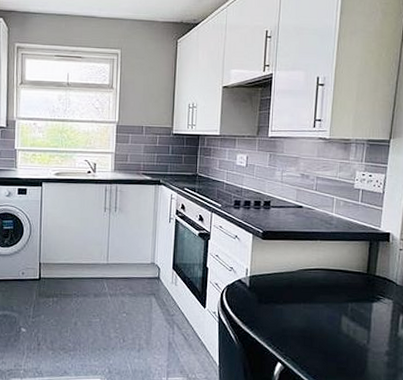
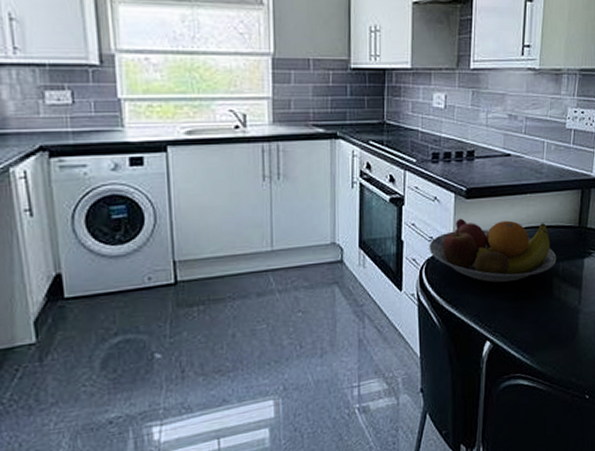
fruit bowl: none [229,255,345,314] -> present [429,218,557,283]

